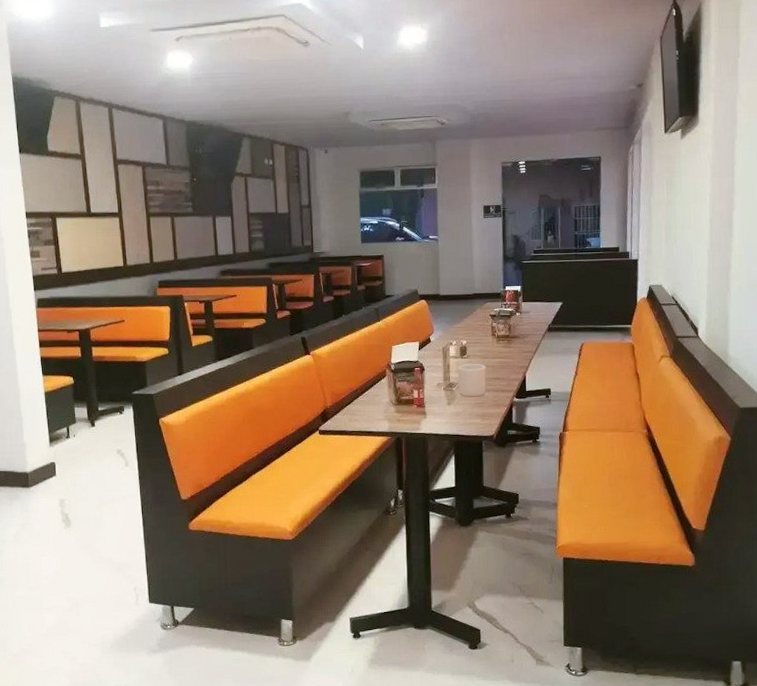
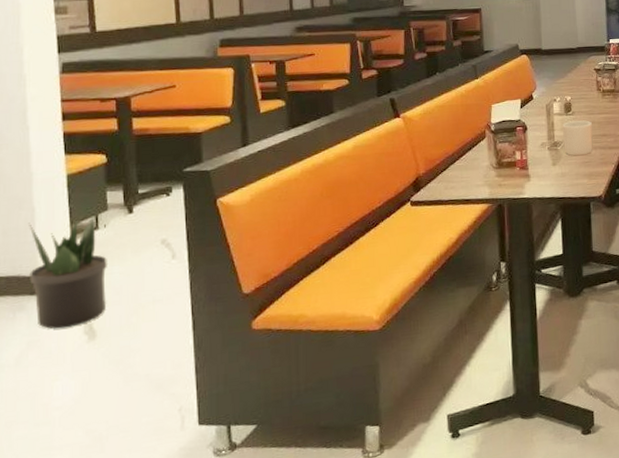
planter: none [19,427,78,515] -> present [29,215,108,329]

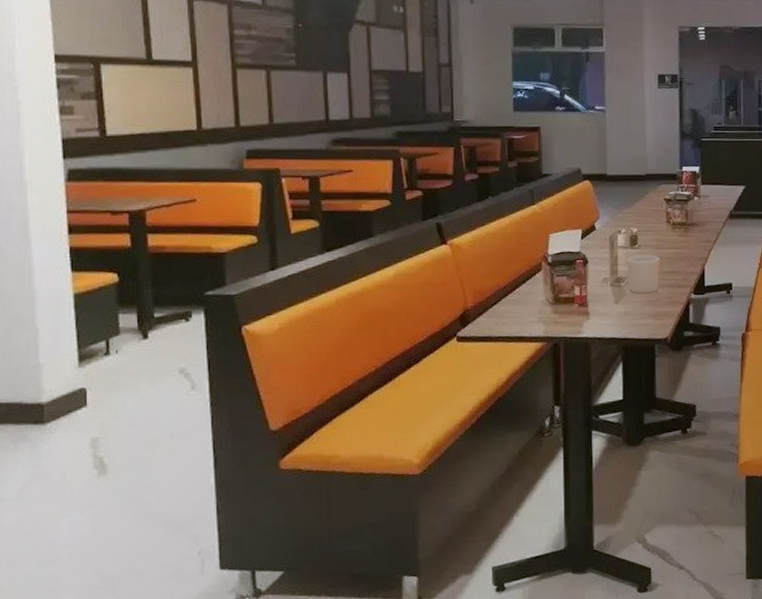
planter: present [29,215,108,329] -> none [31,340,121,461]

